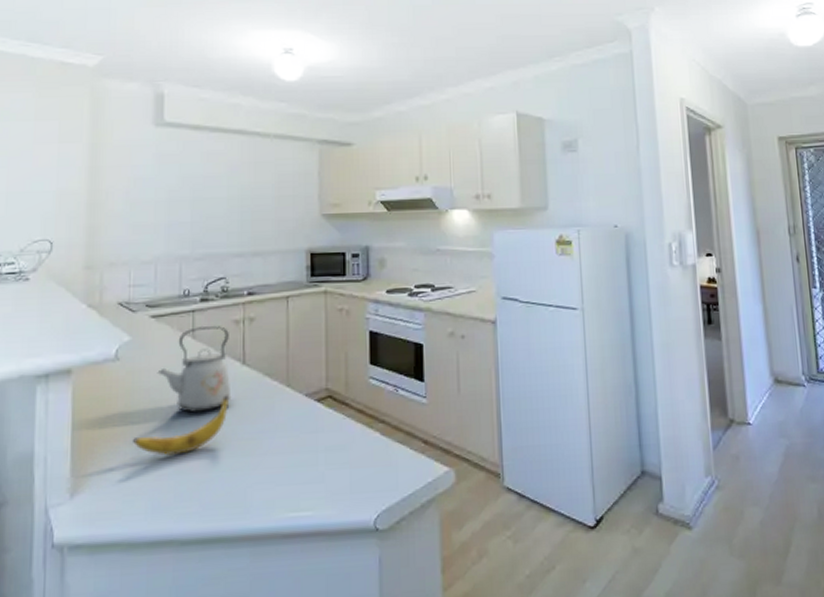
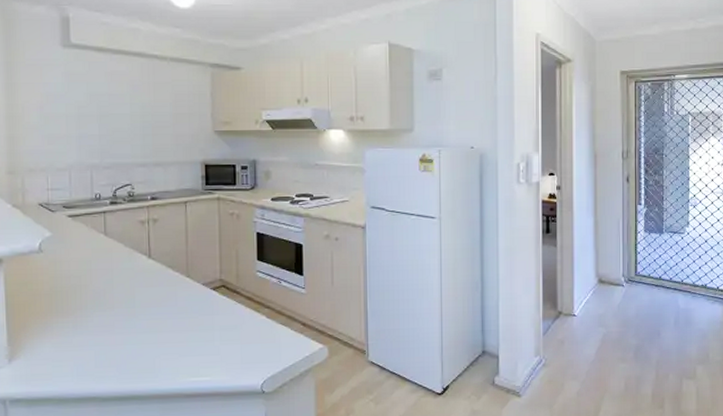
banana: present [133,395,229,456] -> none [58,283,138,331]
kettle: present [157,326,232,414] -> none [76,225,140,298]

